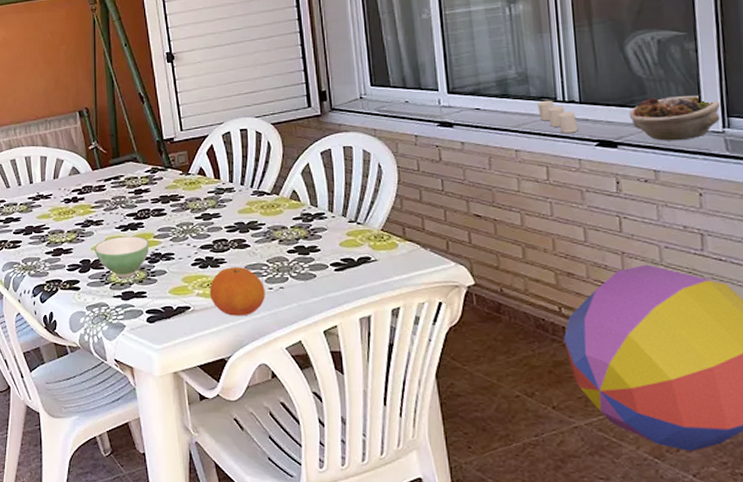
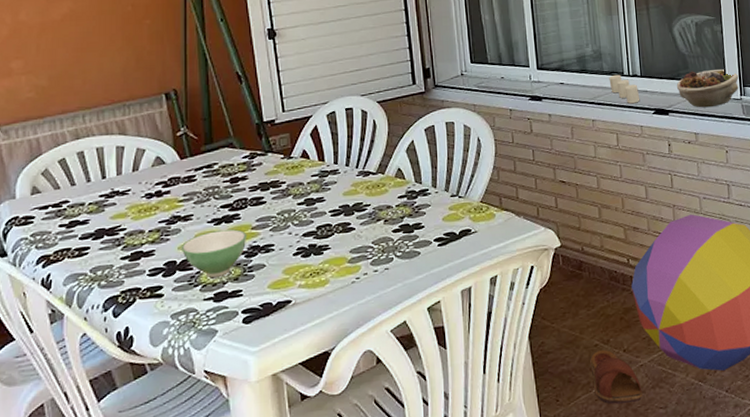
fruit: present [209,267,265,316] -> none [312,251,370,305]
sandal: none [509,402,577,466] -> present [590,349,643,405]

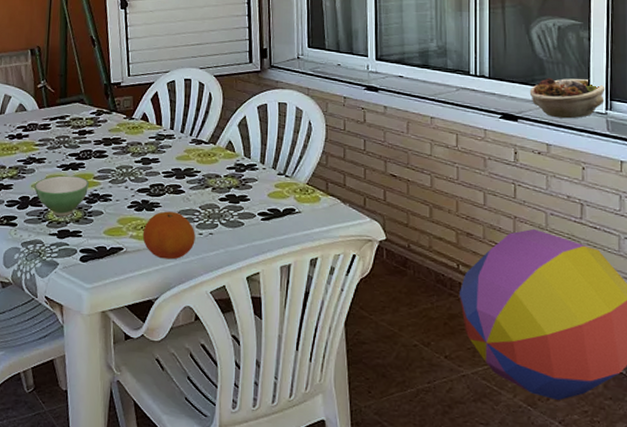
fruit: none [312,251,370,305] -> present [142,211,195,260]
sandal: present [590,349,643,405] -> none [407,351,462,411]
candle: present [609,74,640,104] -> none [453,73,486,105]

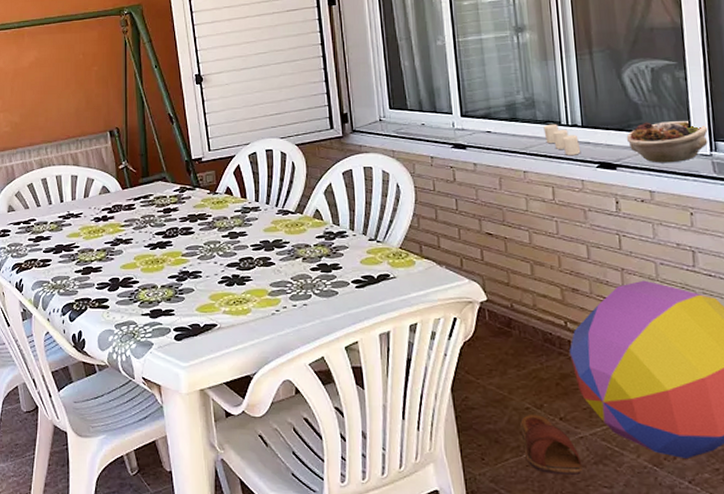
bowl: present [33,175,90,217] -> none [122,255,178,297]
fruit: present [142,211,195,260] -> none [235,284,289,333]
sandal: none [407,351,462,411] -> present [520,414,583,475]
candle: none [453,73,486,105] -> present [543,124,581,155]

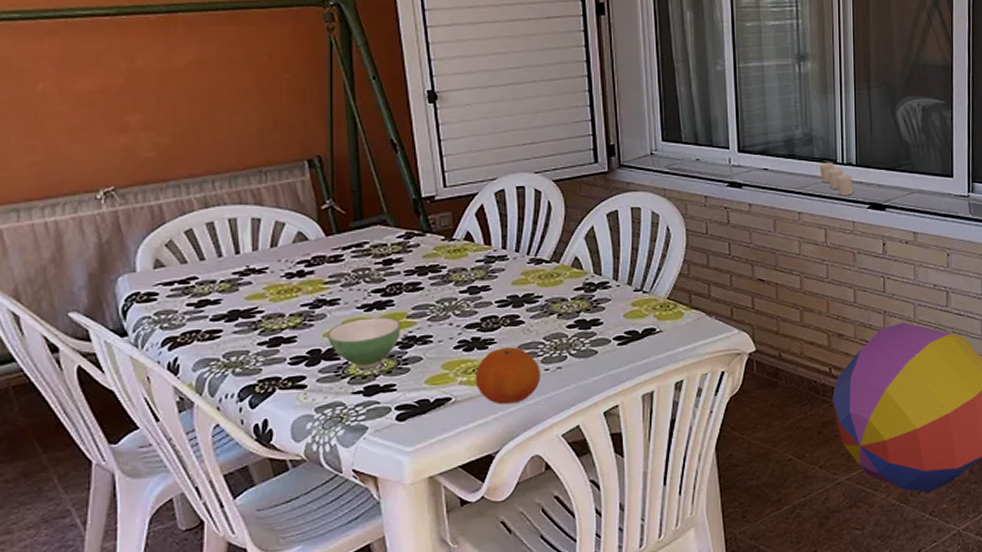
bowl: none [122,255,178,297] -> present [326,317,402,370]
fruit: none [235,284,289,333] -> present [475,347,541,405]
sandal: present [520,414,583,475] -> none [782,464,838,523]
succulent planter: present [626,121,708,163] -> none [896,162,968,204]

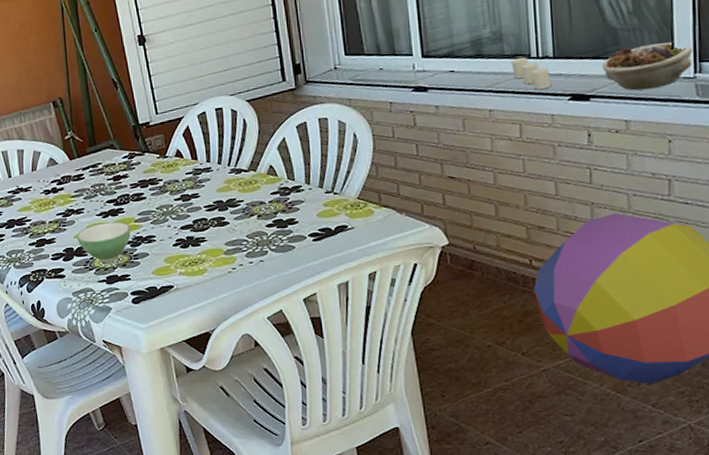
fruit: present [475,347,541,405] -> none [191,244,246,291]
succulent planter: none [896,162,968,204] -> present [602,42,693,91]

